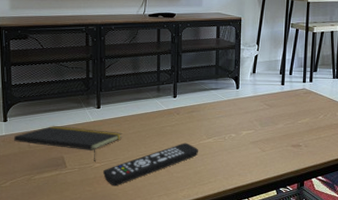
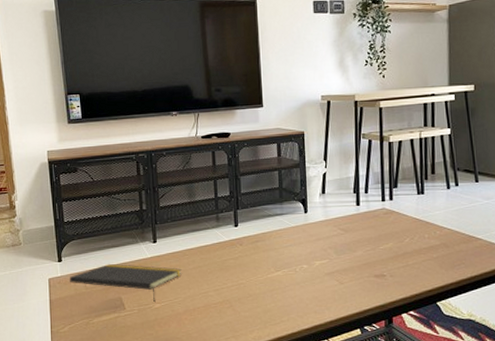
remote control: present [102,143,198,186] -> none [163,277,267,329]

